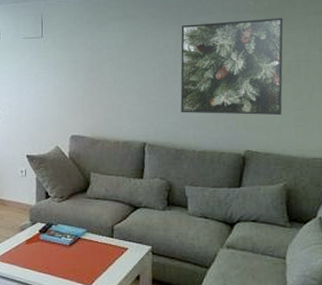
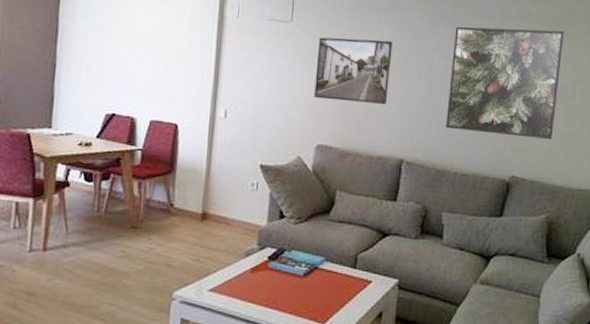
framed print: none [65,44,128,98] -> present [314,37,393,105]

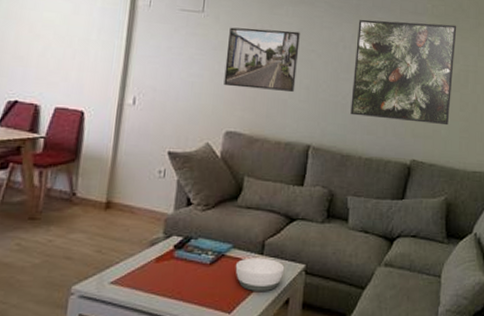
bowl: none [328,271,378,304] -> present [235,257,285,291]

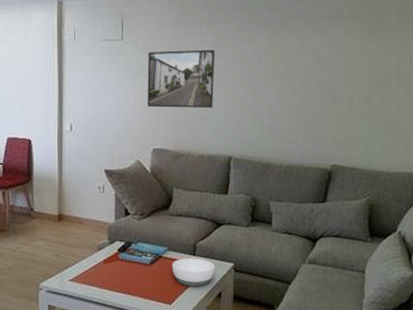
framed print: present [350,19,457,126] -> none [269,26,377,129]

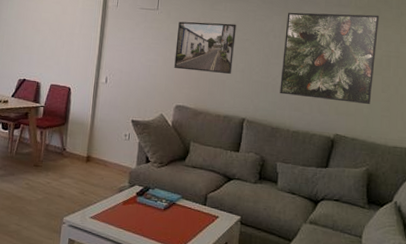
bowl: present [172,258,216,286] -> none [183,207,224,235]
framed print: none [269,26,377,129] -> present [280,12,380,105]

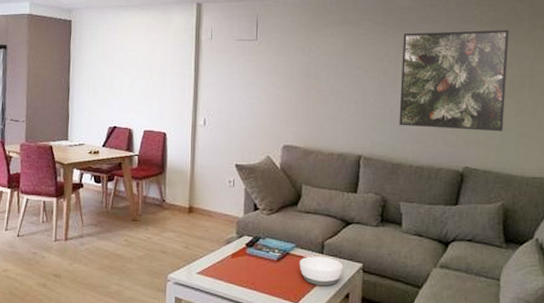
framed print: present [174,21,236,75] -> none [279,50,346,108]
bowl: none [183,207,224,235] -> present [299,256,344,286]

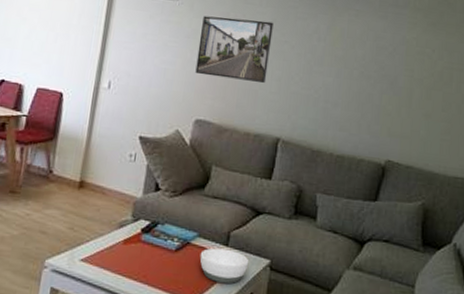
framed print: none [279,50,346,108] -> present [195,15,274,84]
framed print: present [399,29,509,132] -> none [323,11,442,126]

